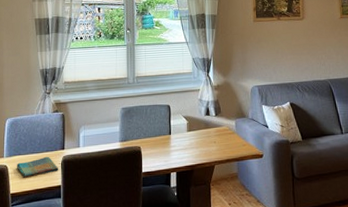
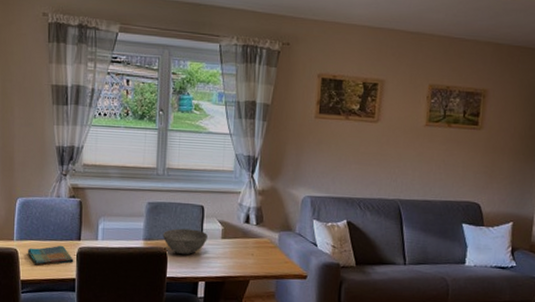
bowl: none [136,126,175,151] -> present [162,228,208,255]

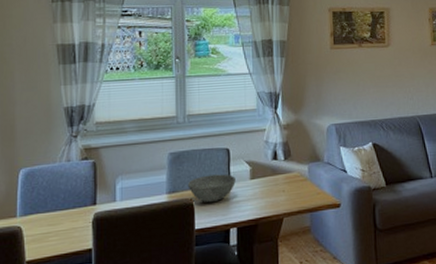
dish towel: present [27,245,74,266] -> none [33,213,89,241]

